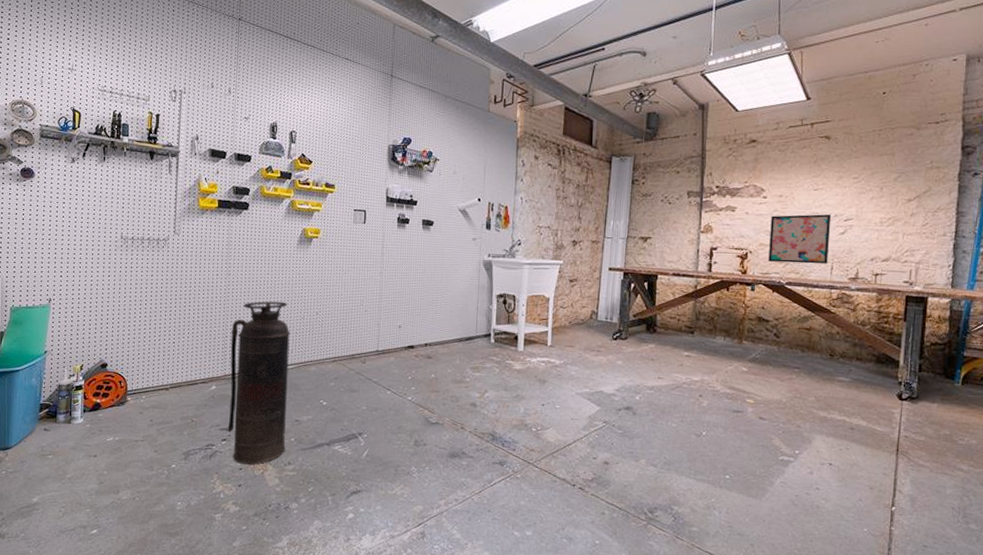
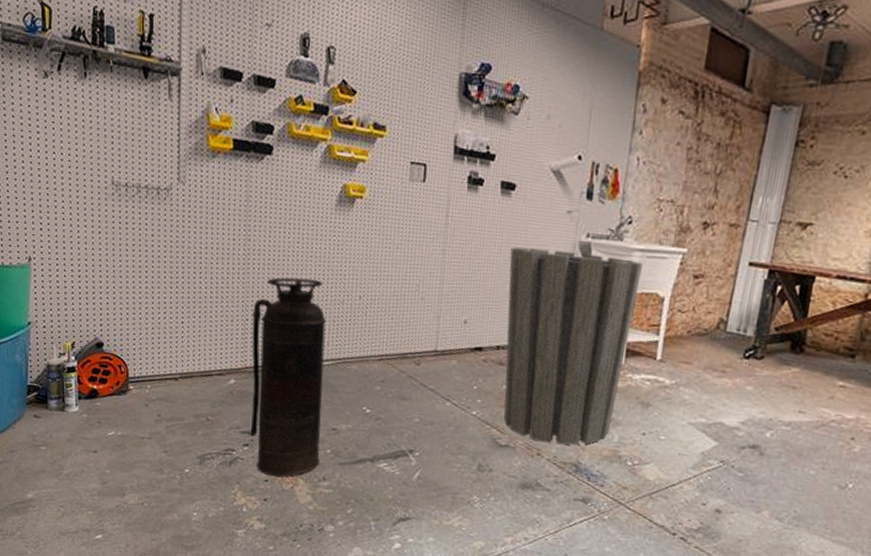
trash can: none [431,267,531,419] -> present [503,247,643,446]

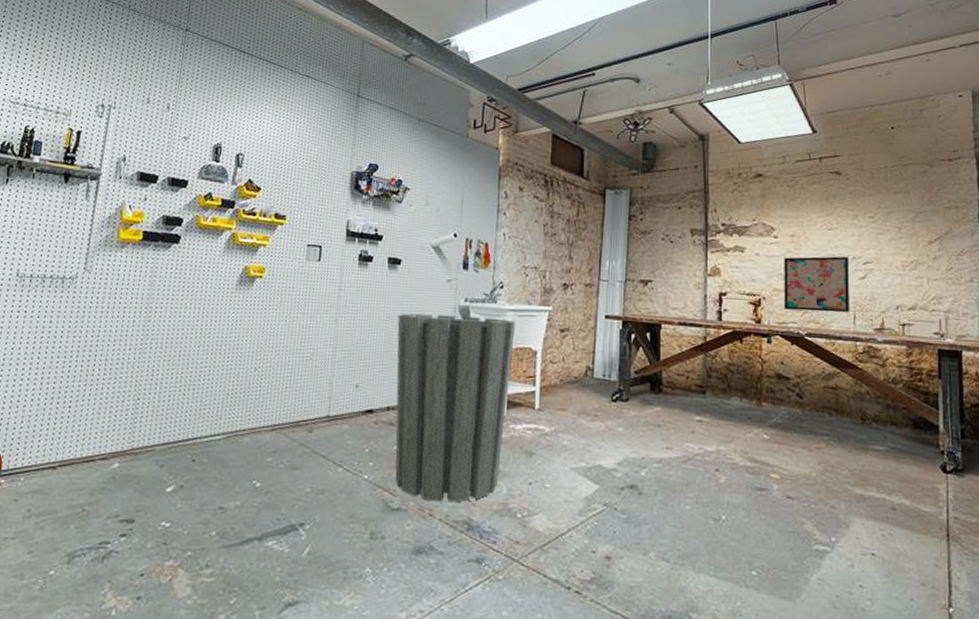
fire extinguisher: present [250,277,326,477] -> none [129,354,220,569]

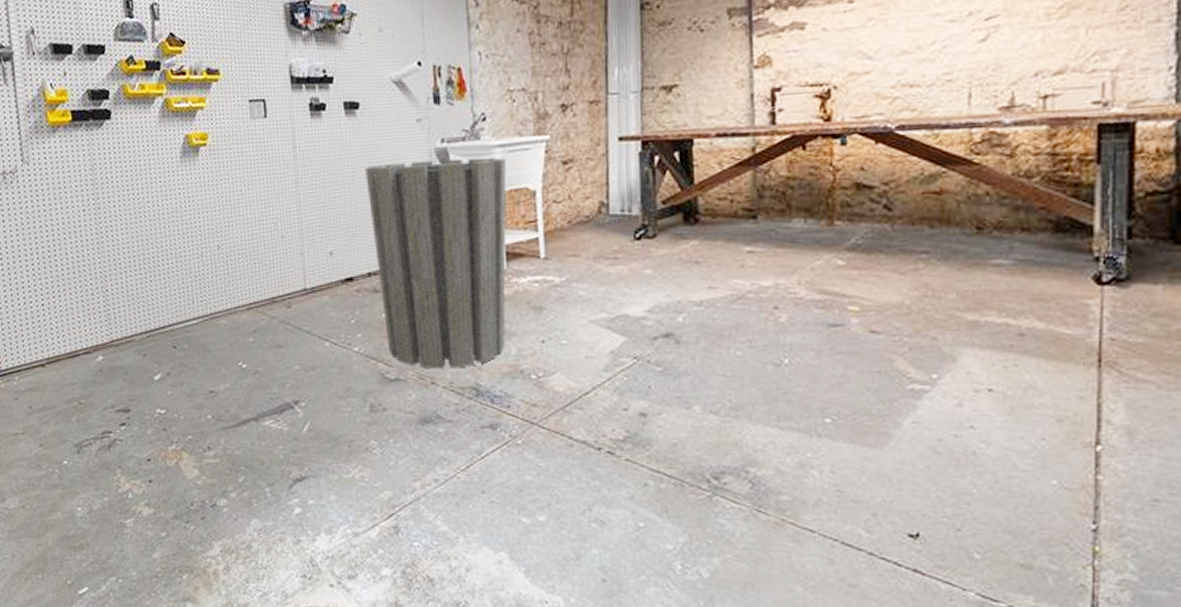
wall art: present [784,256,850,313] -> none [863,14,963,98]

